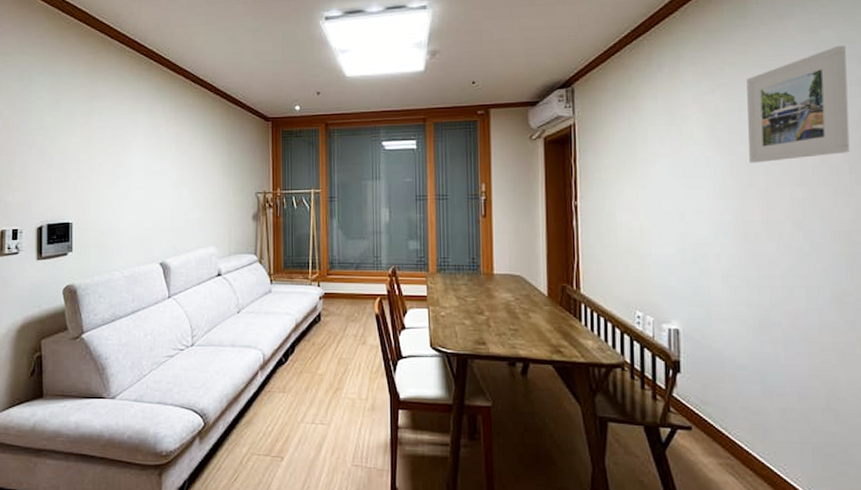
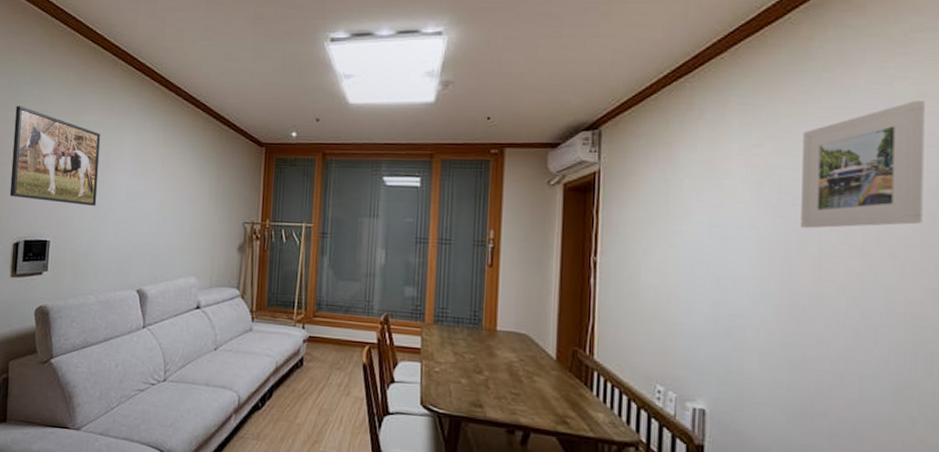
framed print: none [29,96,115,187] -> present [9,106,101,206]

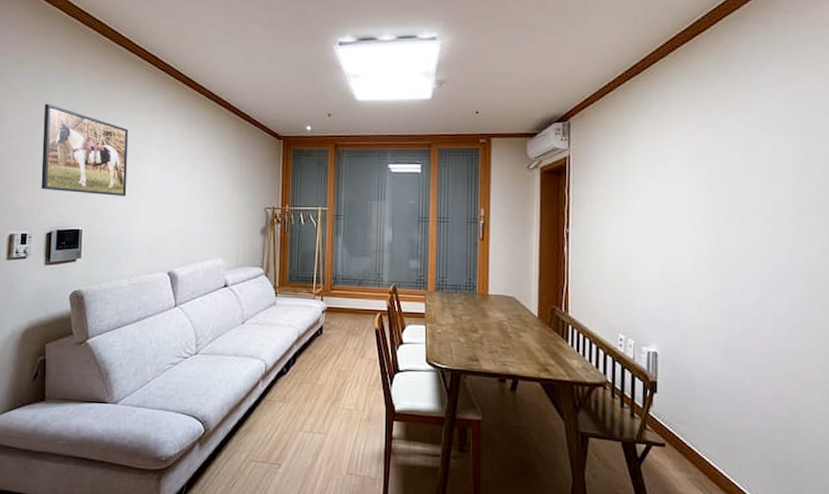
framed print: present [801,100,925,229] -> none [727,95,816,201]

